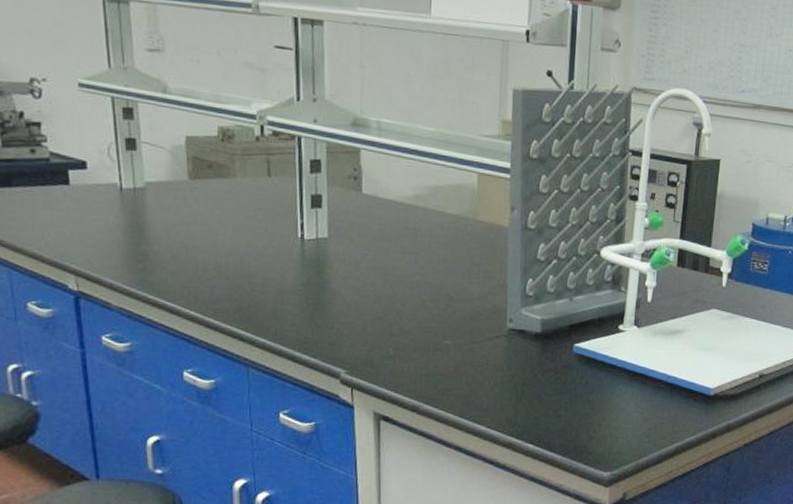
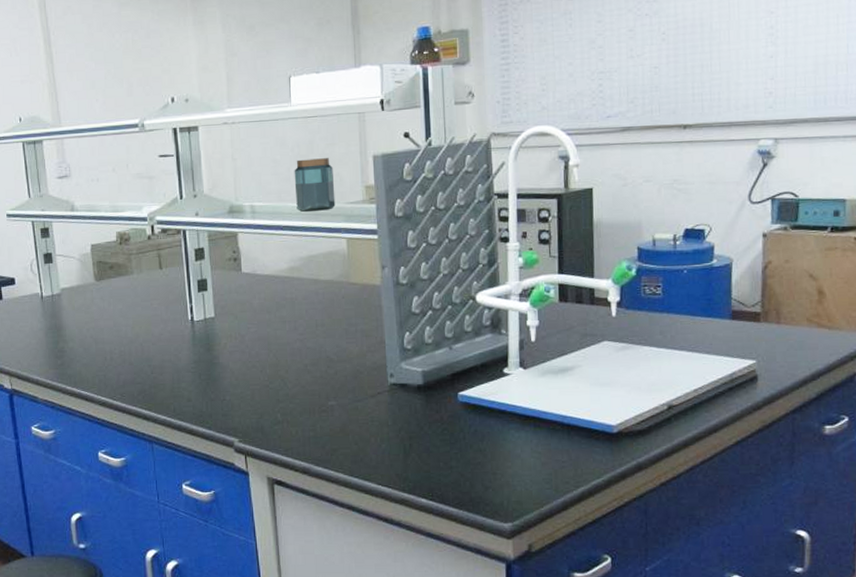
peanut butter: none [427,79,470,140] -> present [294,158,336,213]

